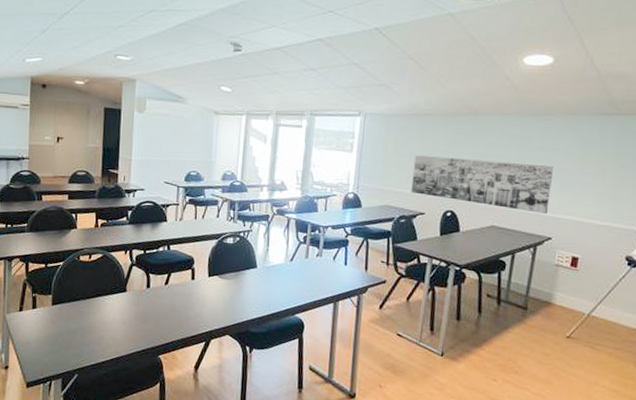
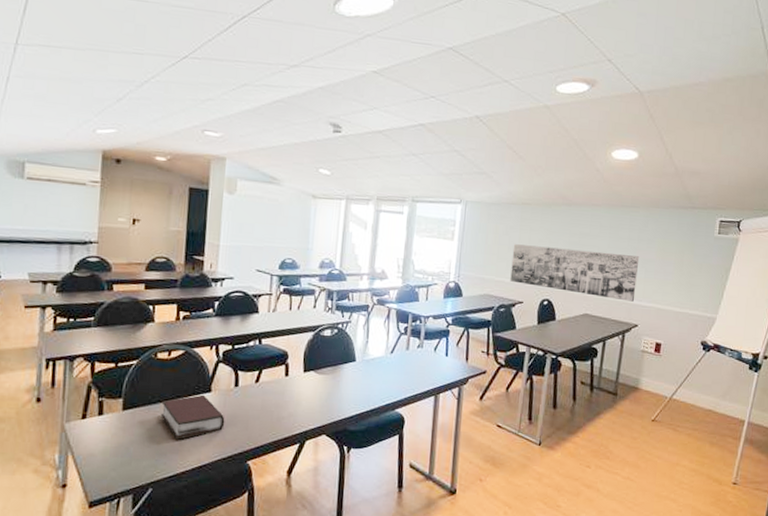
bible: none [83,294,139,333] -> present [160,394,225,440]

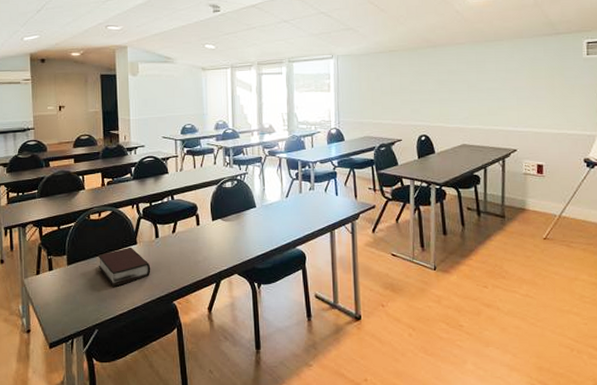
wall art: present [510,244,640,302] -> none [386,85,510,129]

